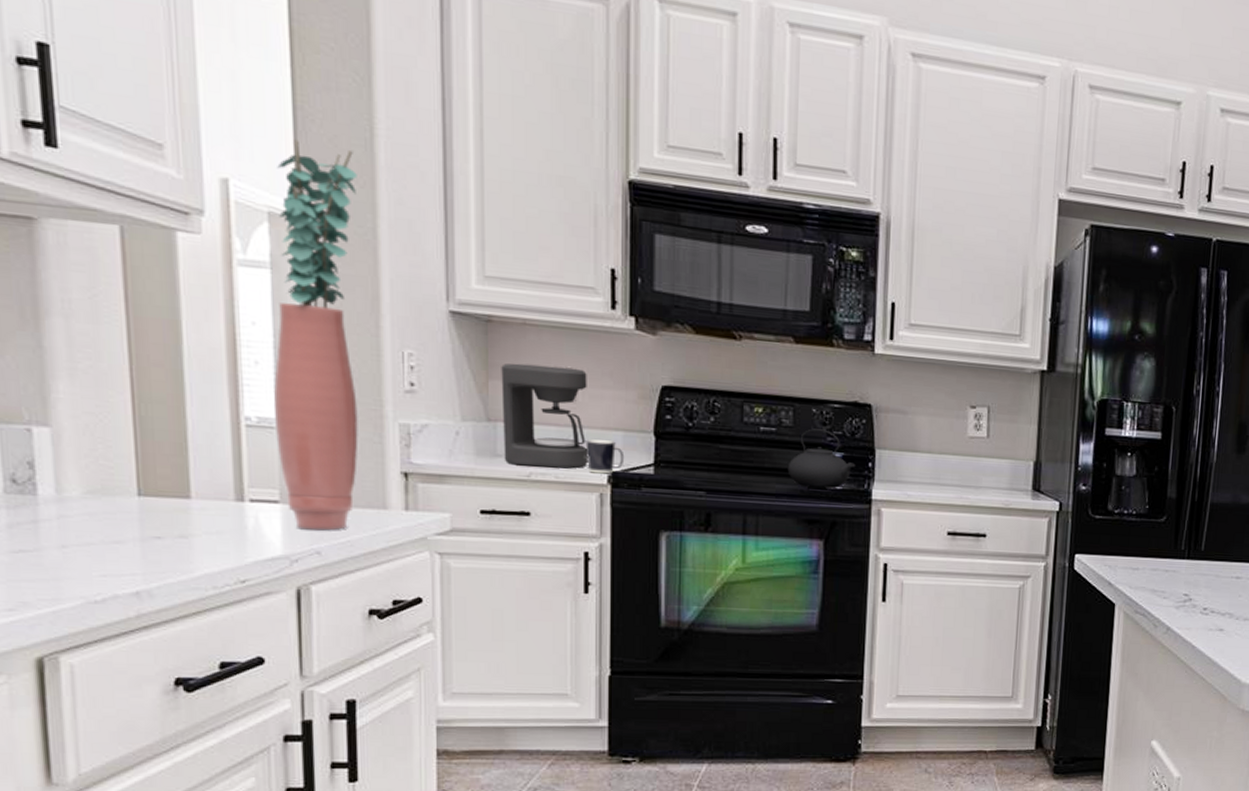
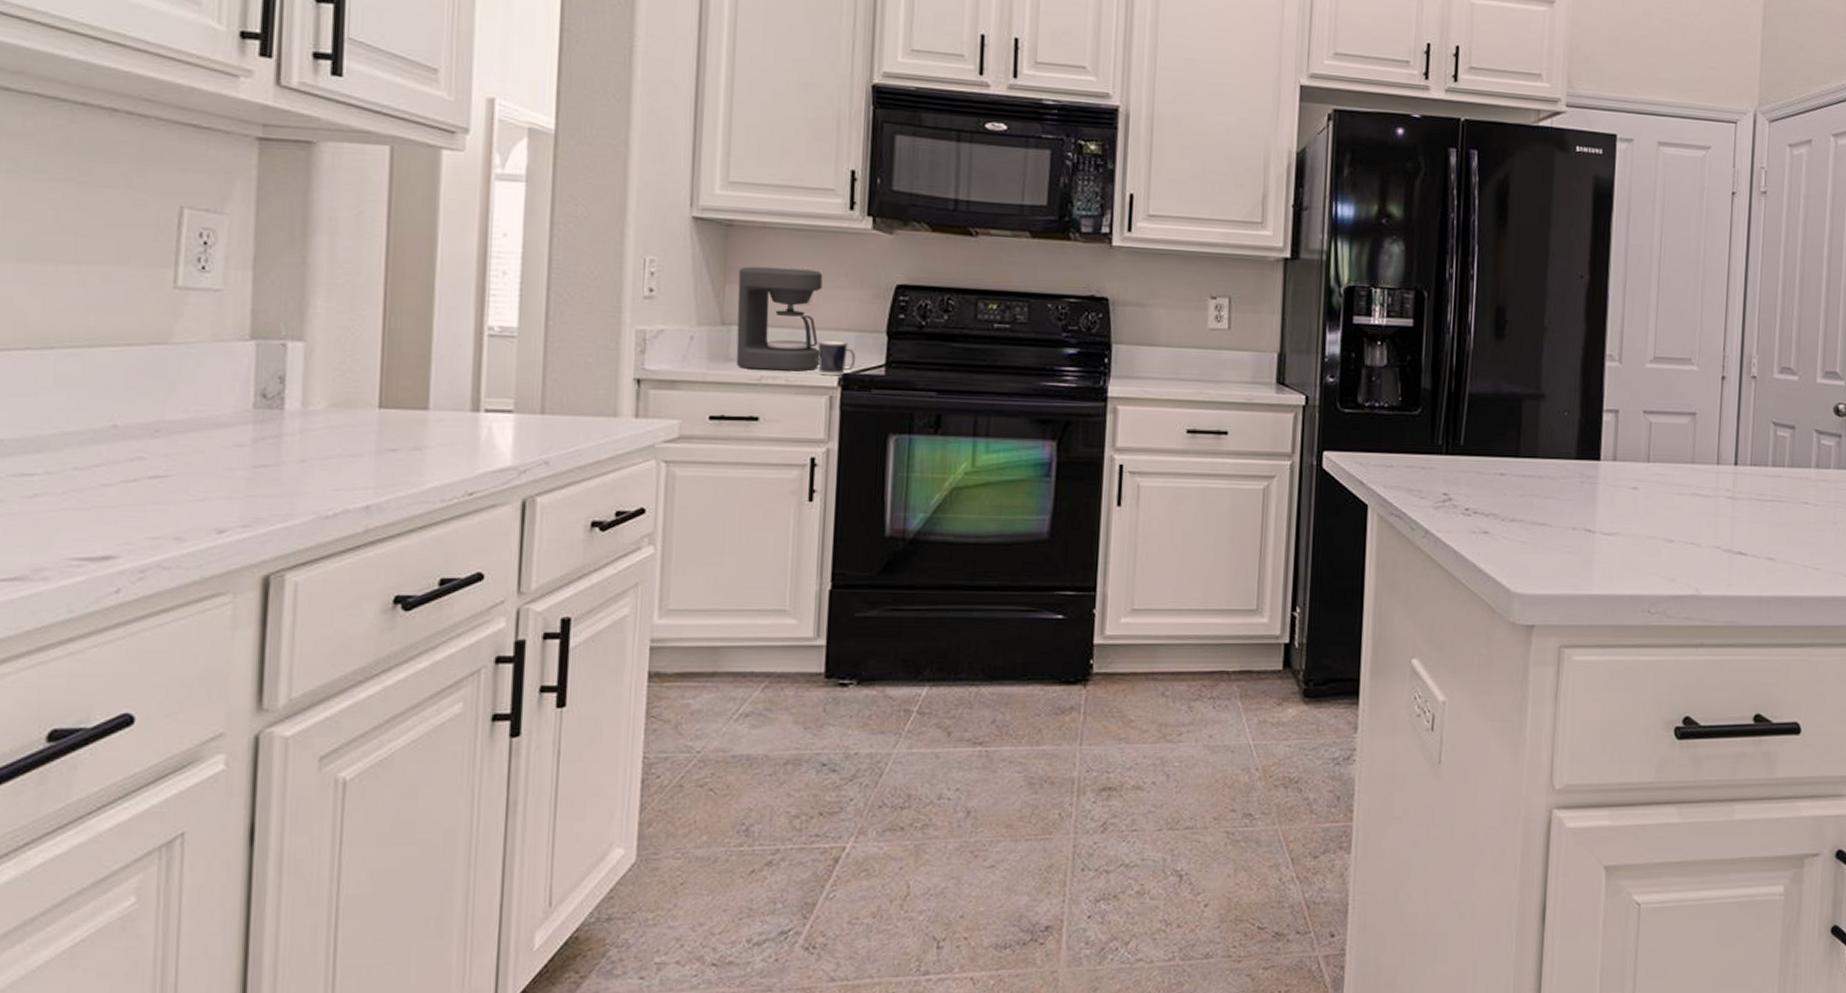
vase: present [273,139,359,531] -> none [516,59,615,440]
teakettle: present [787,428,856,489] -> none [1021,324,1091,387]

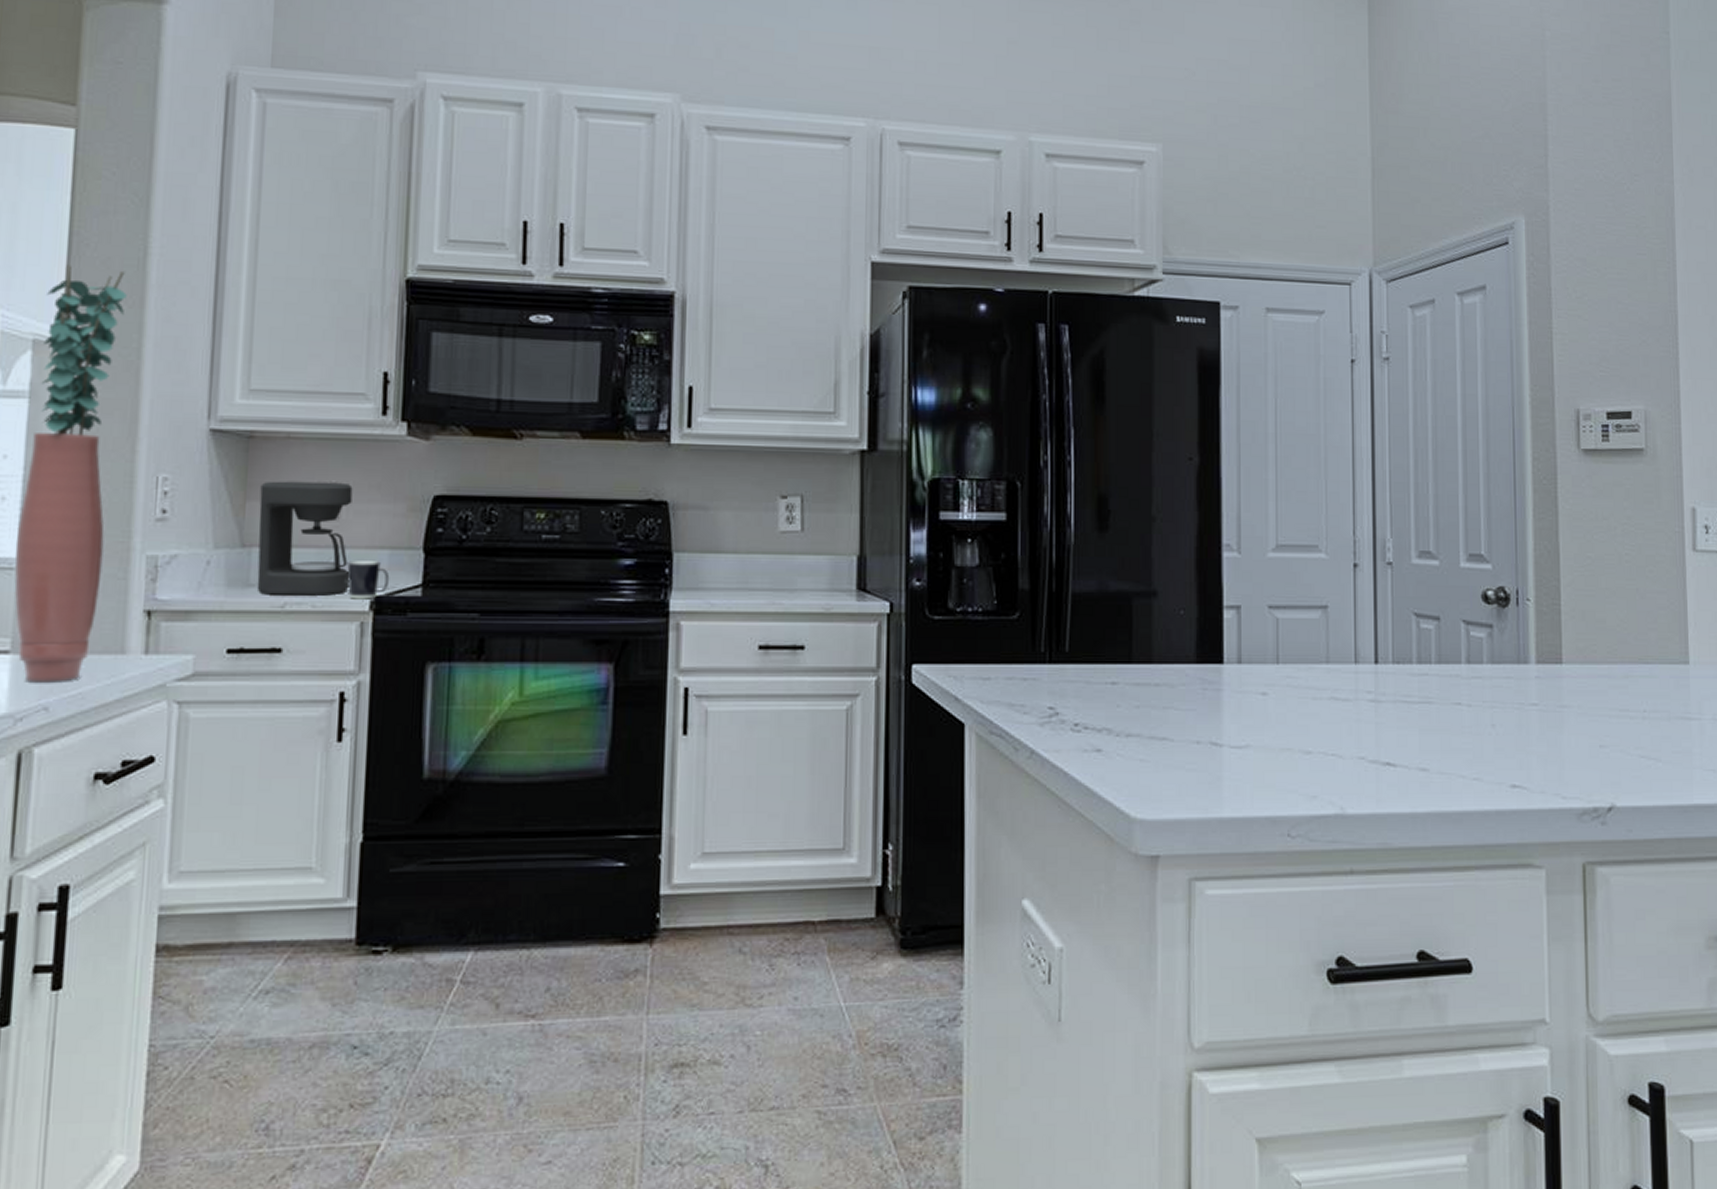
vase: none [516,59,615,440] -> present [14,265,127,682]

